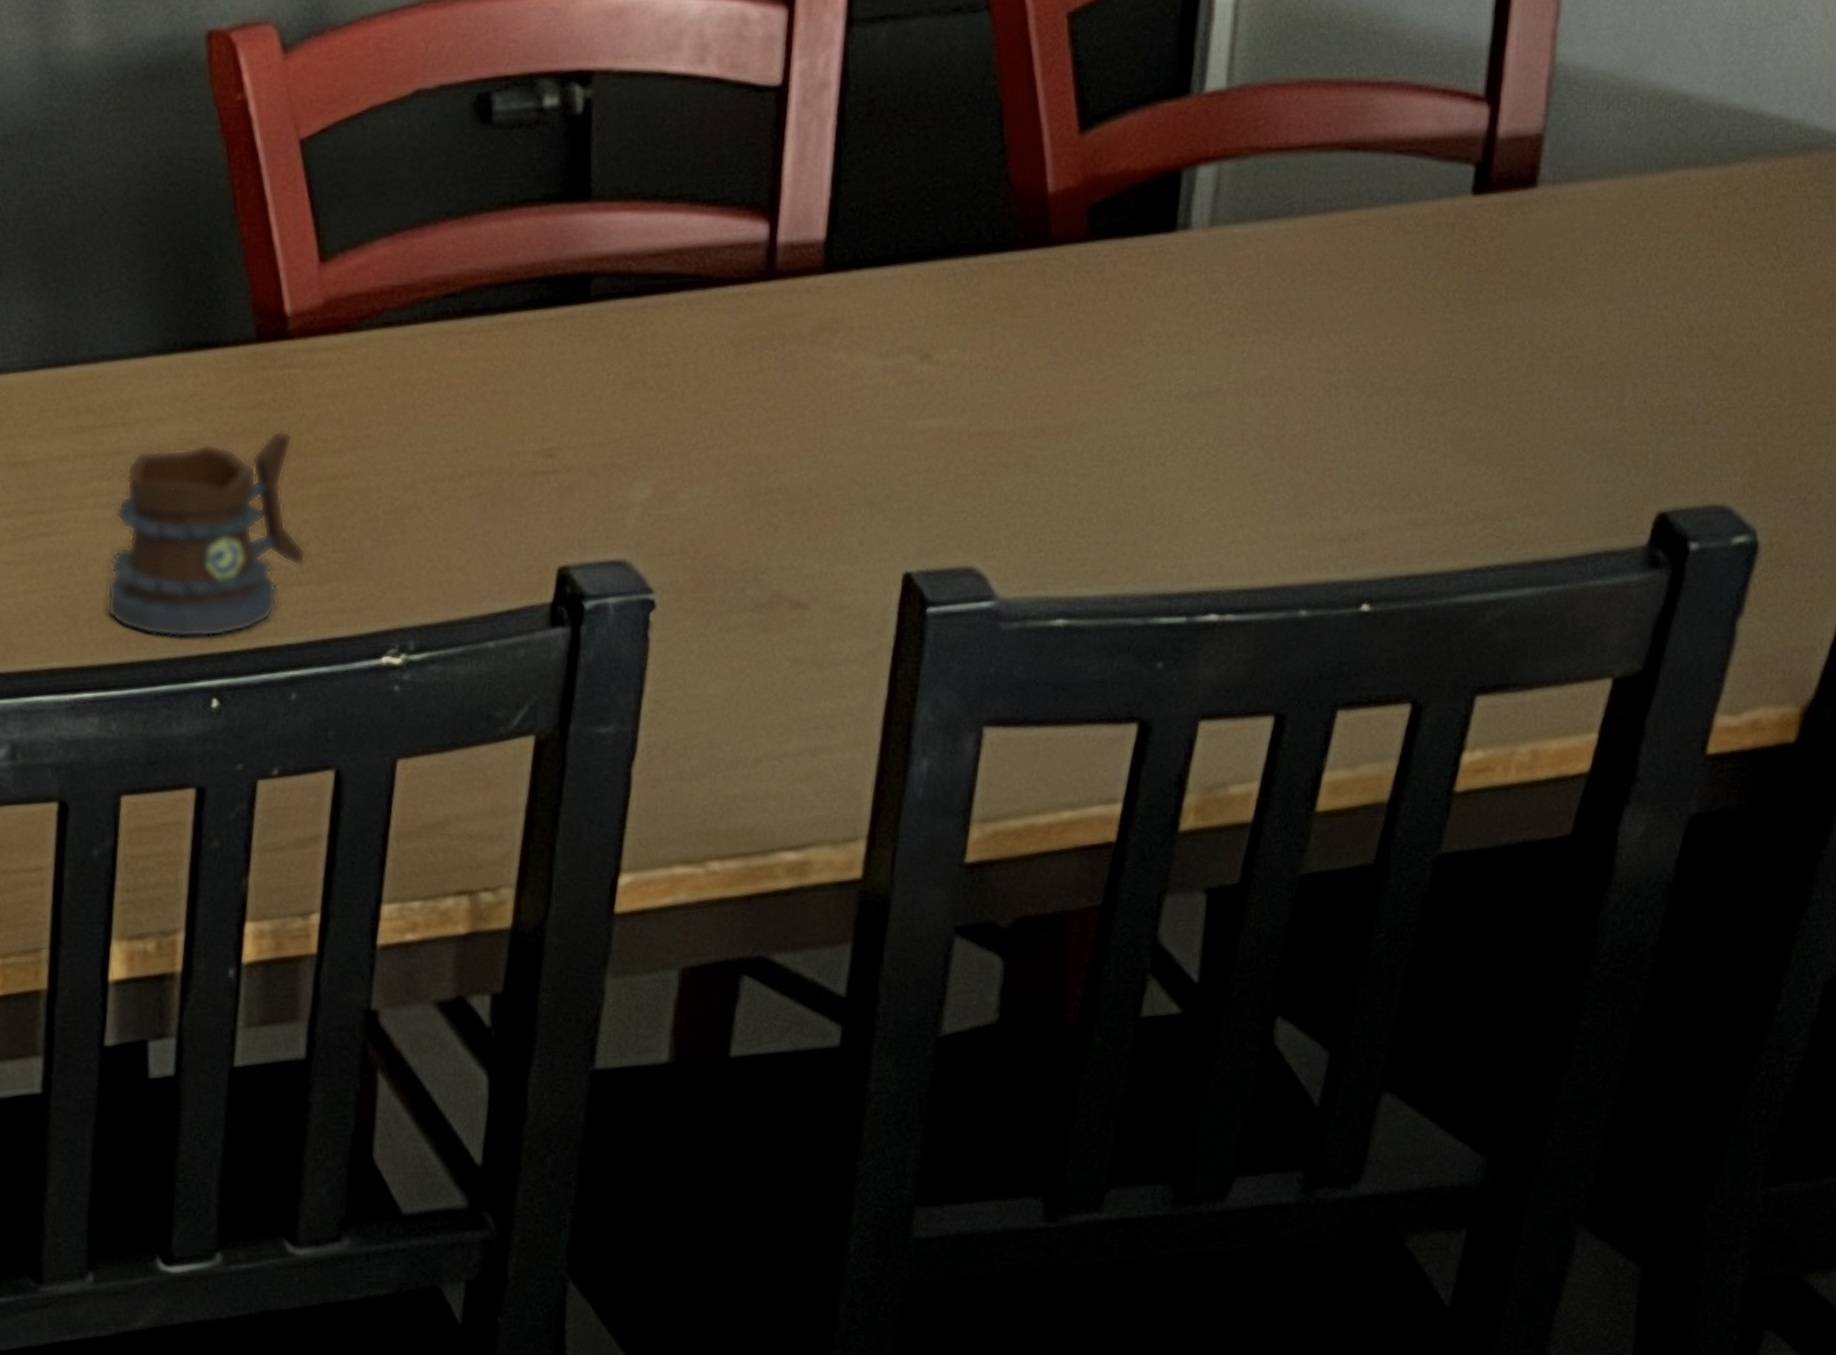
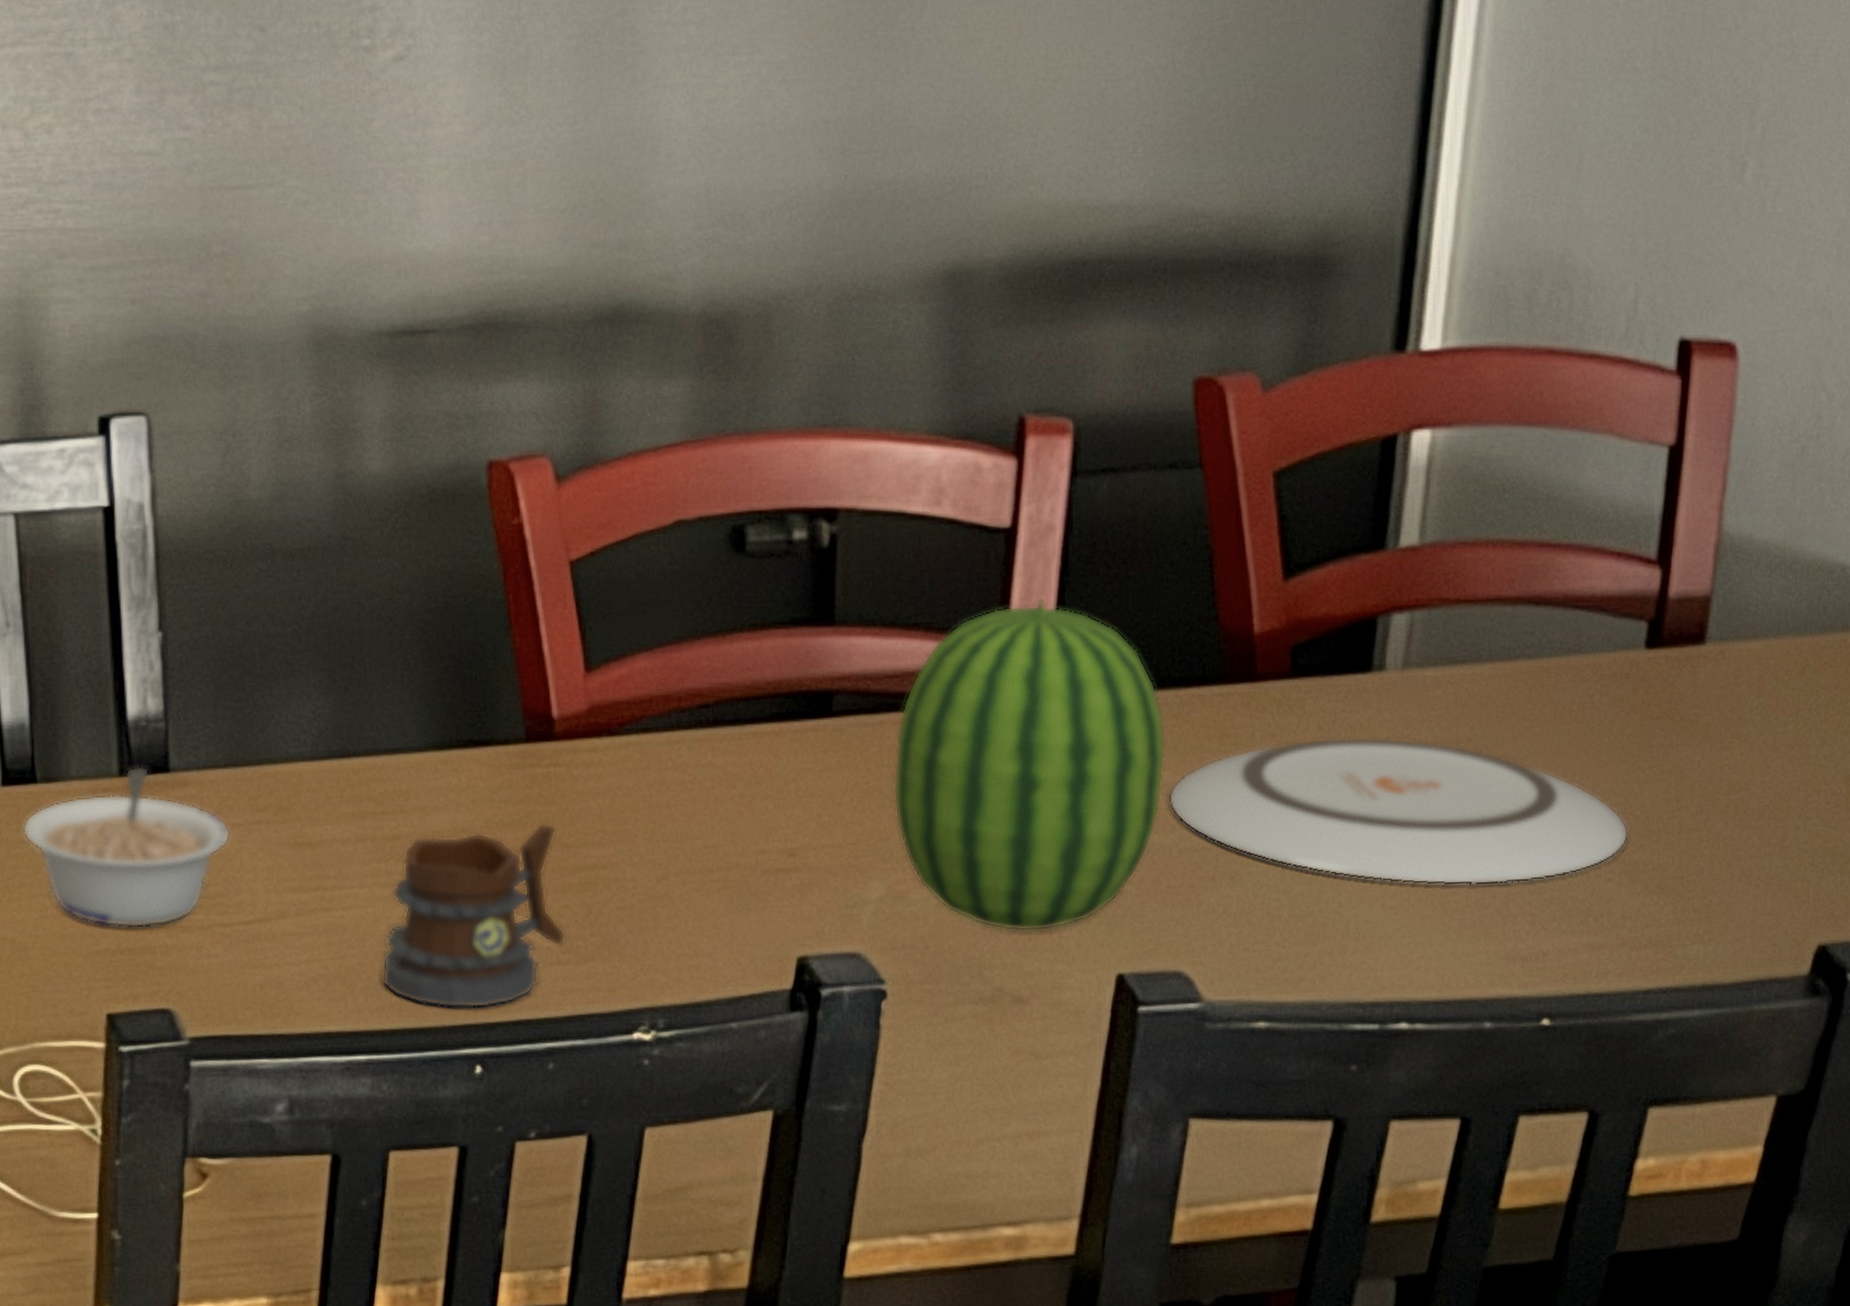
fruit: none [657,163,954,531] -> present [893,598,1166,932]
plate: none [957,302,1454,463] -> present [1168,736,1628,886]

